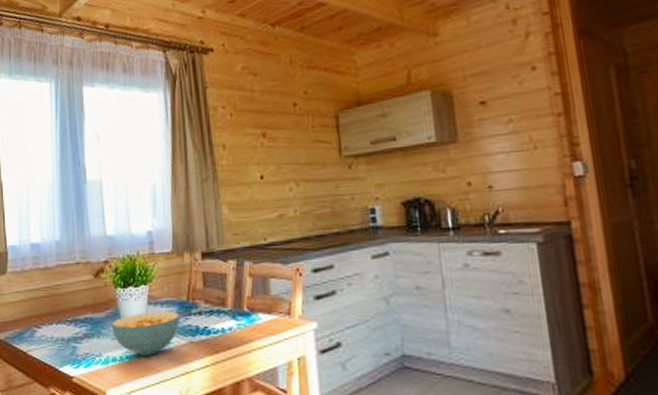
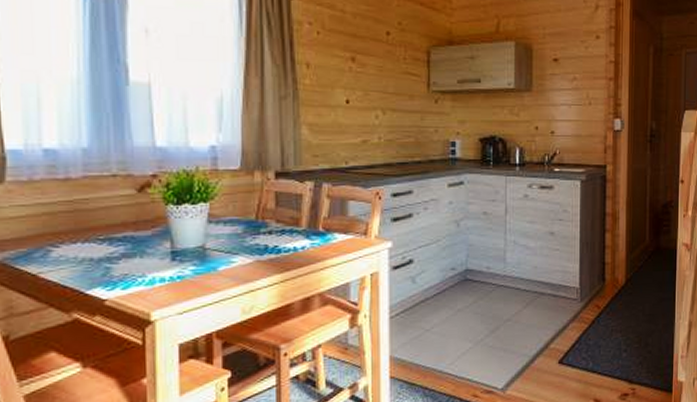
cereal bowl: present [111,311,179,356] -> none [159,230,245,276]

